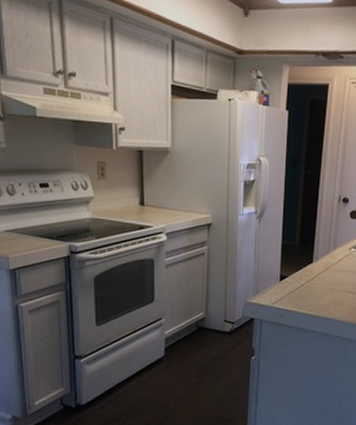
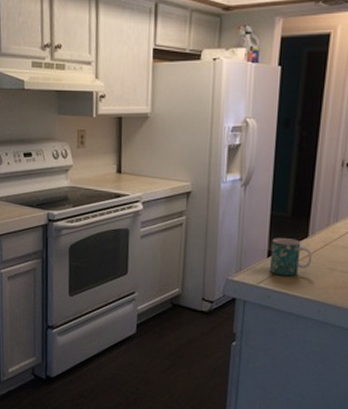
mug: none [282,264,317,297] -> present [270,238,313,277]

